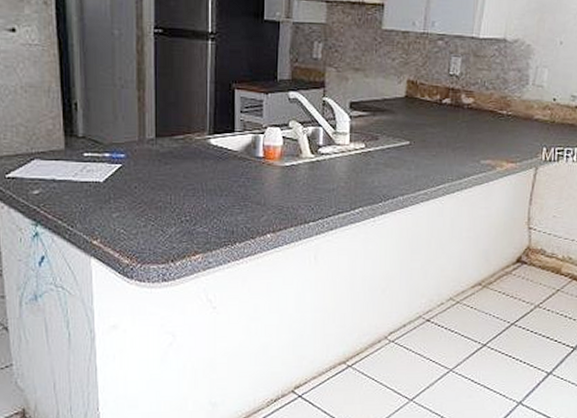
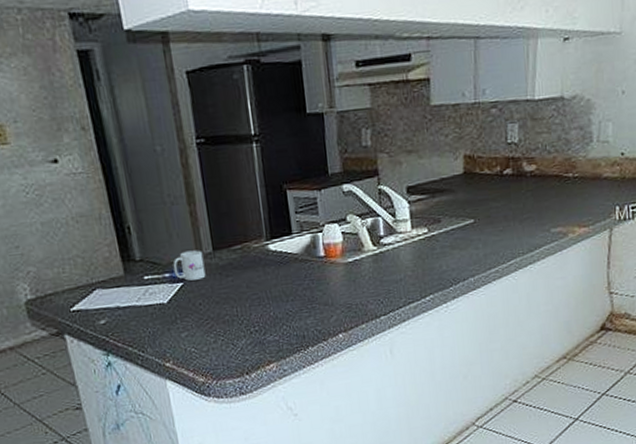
mug: none [114,134,145,163] -> present [173,250,206,281]

